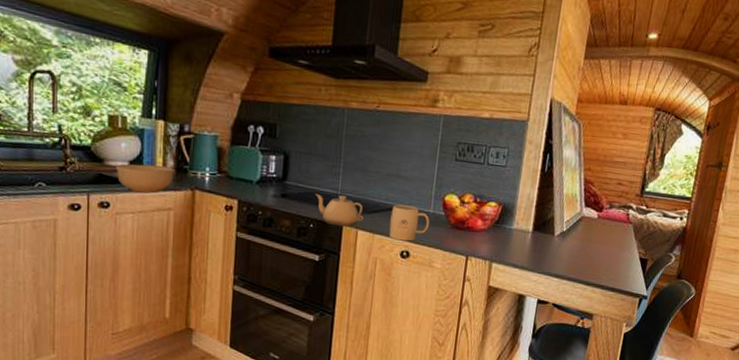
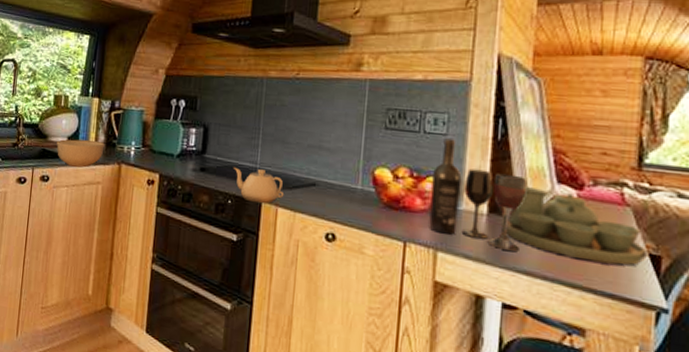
mug: present [389,204,430,242] -> none [312,179,358,222]
wine bottle: none [487,170,515,249] -> present [429,138,462,235]
wine glass: none [511,195,539,252] -> present [461,168,493,239]
cup: none [530,199,564,260] -> present [487,173,528,251]
tea set: none [542,210,639,267] -> present [502,187,647,265]

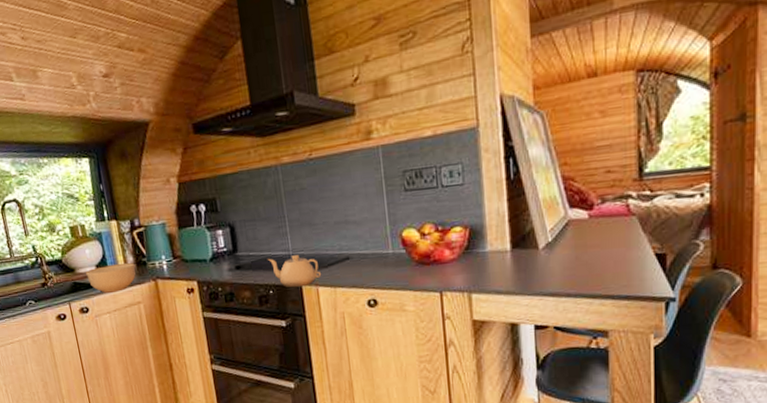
wine bottle: present [429,138,462,235] -> none [455,187,485,277]
wine glass: present [461,168,493,239] -> none [486,210,514,275]
cup: present [487,173,528,251] -> none [512,208,544,279]
tea set: present [502,187,647,265] -> none [525,215,654,273]

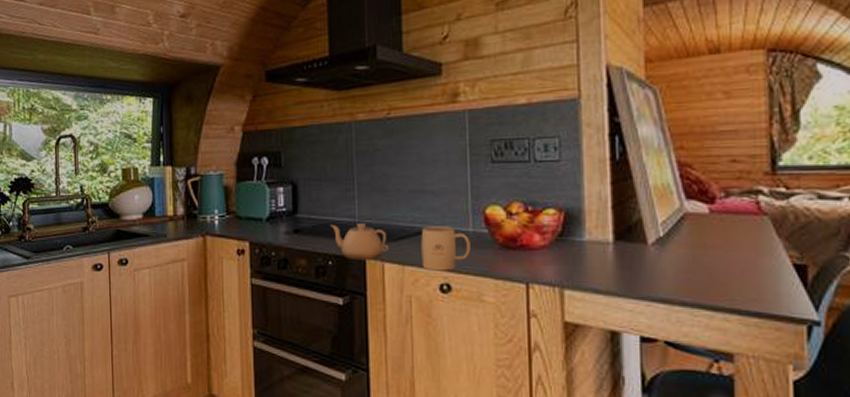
bowl: present [86,263,136,294] -> none [131,215,185,246]
mug: none [348,250,392,290] -> present [421,226,470,271]

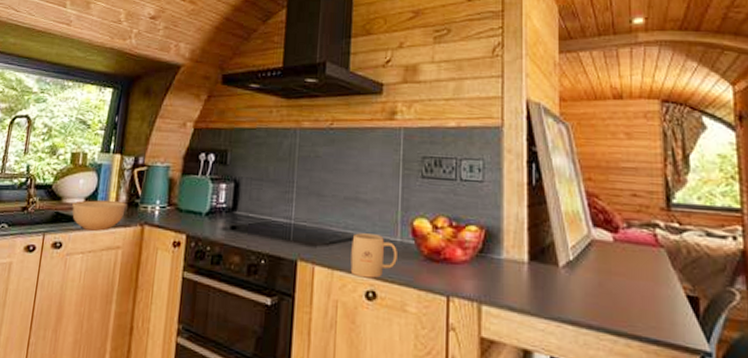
bowl: none [131,215,185,246] -> present [72,200,126,232]
teapot: present [331,223,390,261] -> none [267,223,321,263]

